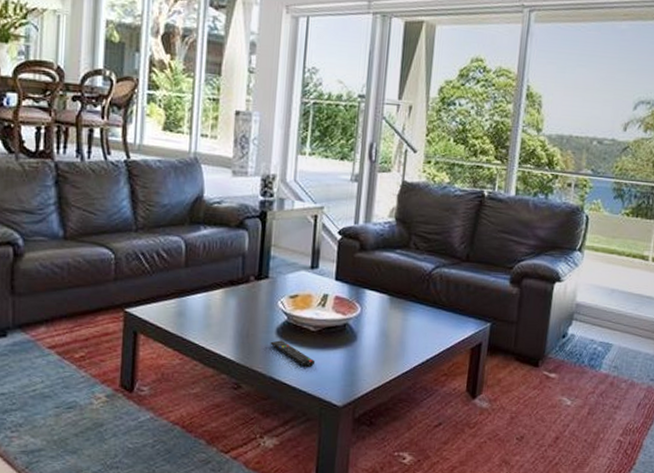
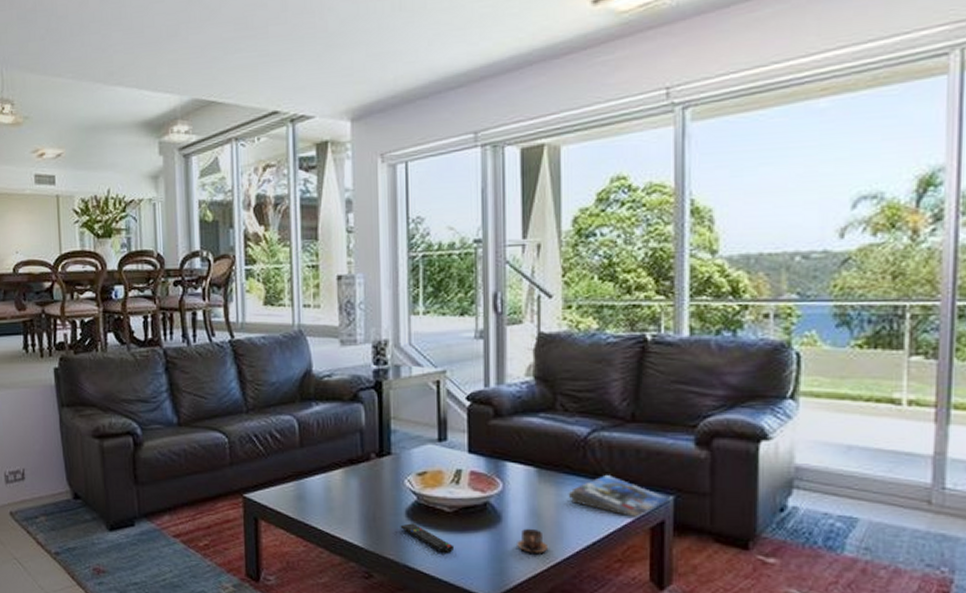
cup: none [367,346,392,368] -> present [517,528,549,553]
magazine: none [411,303,488,341] -> present [568,474,670,519]

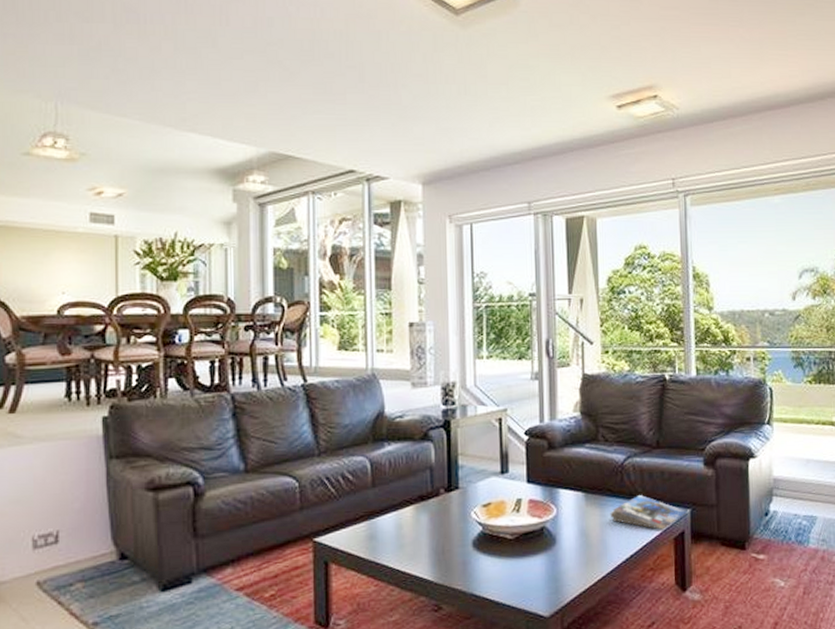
remote control: present [400,523,455,553] -> none [467,553,516,578]
cup: present [517,528,549,553] -> none [569,547,596,570]

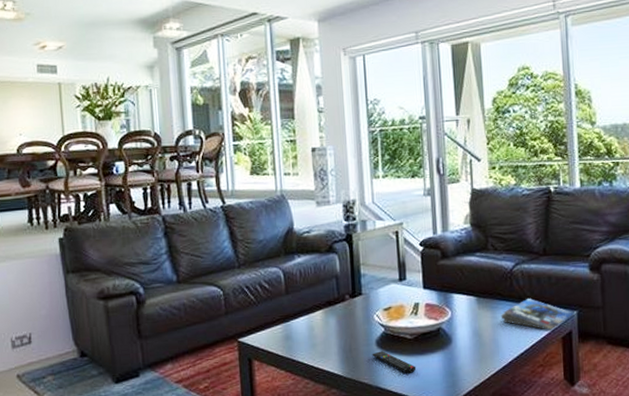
remote control: none [467,553,516,578] -> present [372,351,417,373]

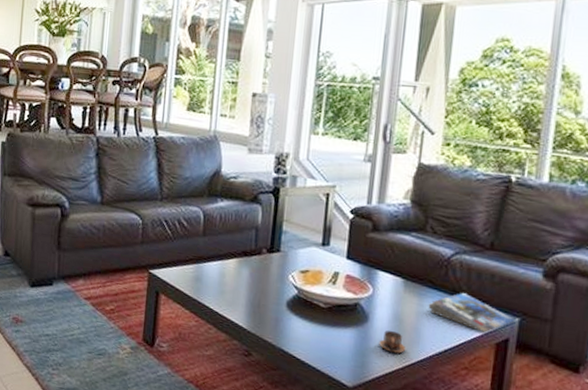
remote control: present [372,351,417,373] -> none [280,313,325,343]
cup: none [464,346,489,366] -> present [379,330,406,354]

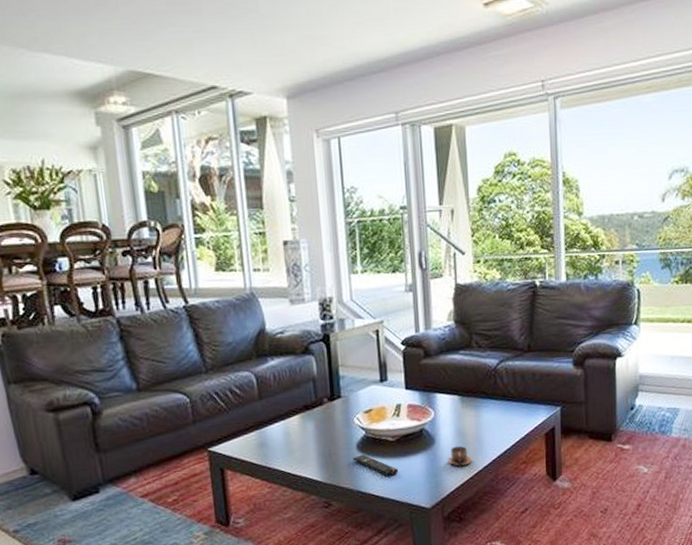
remote control: none [280,313,325,343] -> present [352,454,399,476]
magazine: present [428,292,516,334] -> none [484,395,558,428]

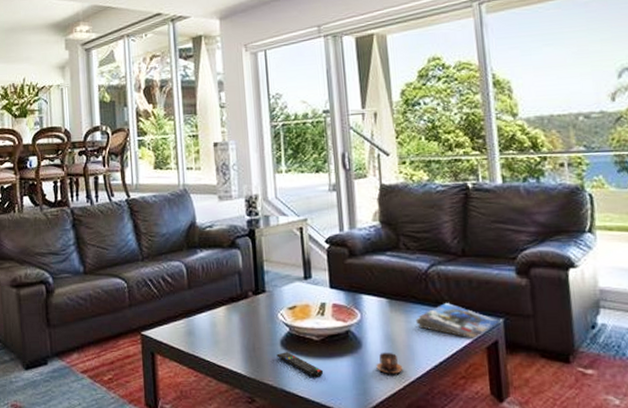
magazine: none [484,395,558,428] -> present [415,302,501,340]

